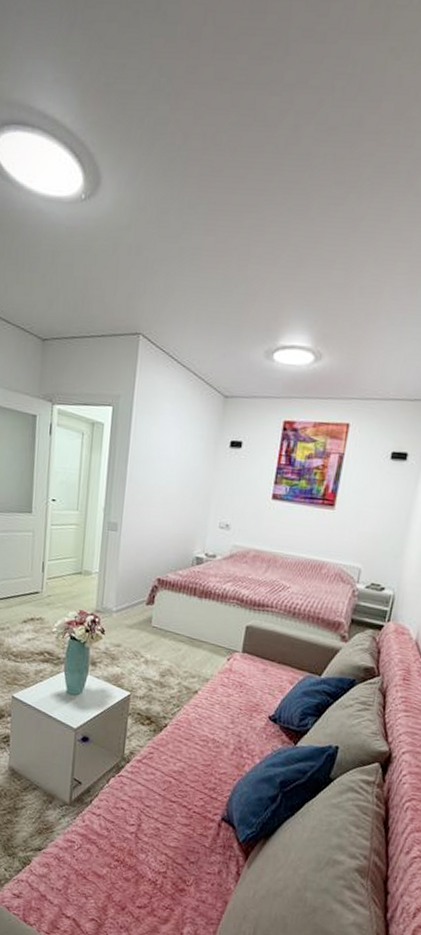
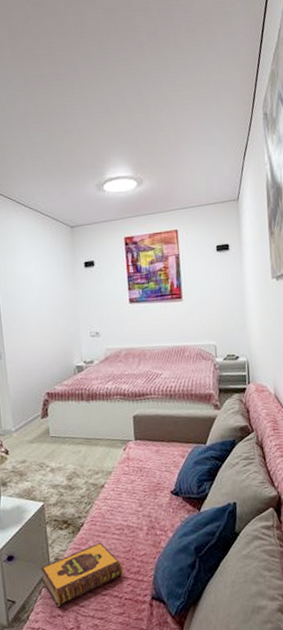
hardback book: none [112,748,199,800] -> present [40,542,124,607]

